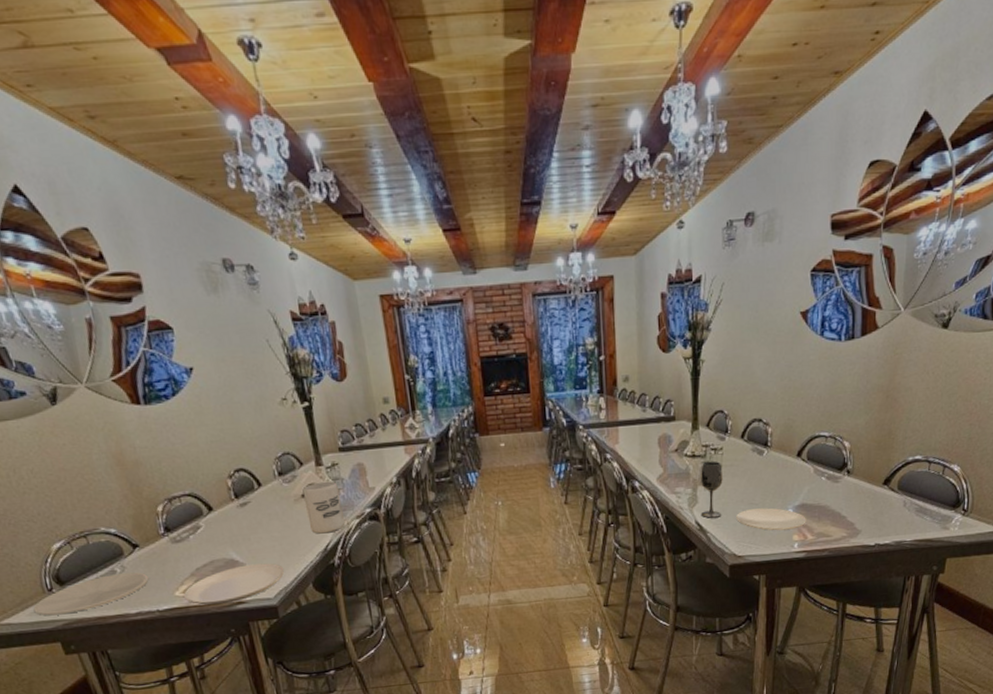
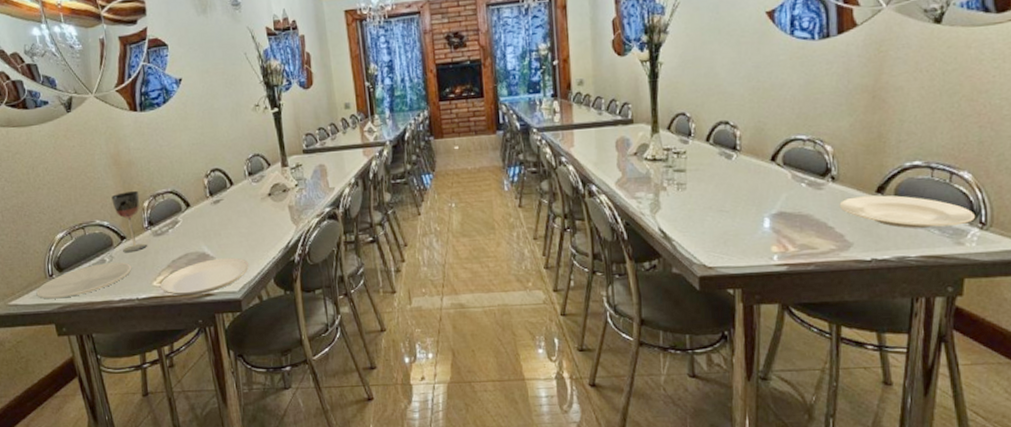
wineglass: none [117,494,165,562] -> present [111,191,147,253]
cup: present [302,481,346,534] -> none [269,181,306,231]
wine glass: present [700,461,723,518] -> none [662,165,688,225]
plate: present [736,507,806,531] -> none [704,215,786,241]
plate: none [852,486,960,516] -> present [839,195,976,229]

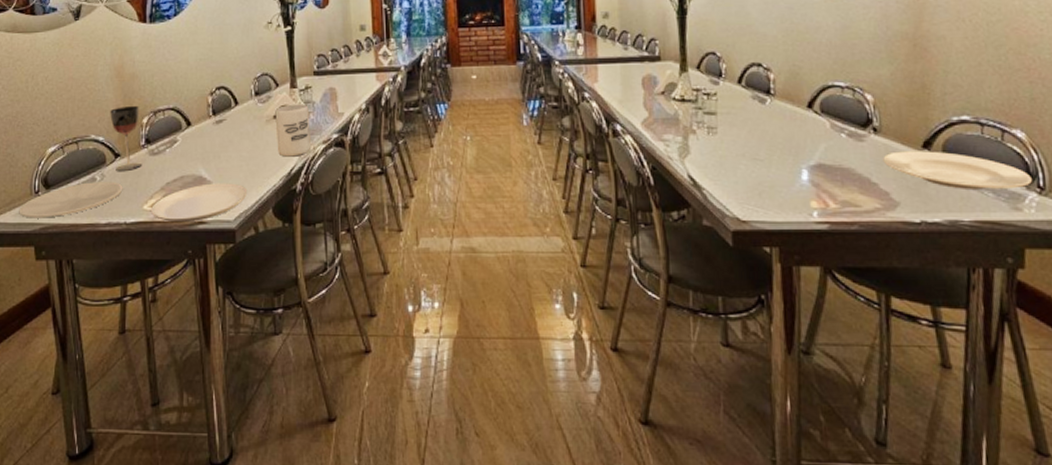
cup: none [269,181,306,231] -> present [275,103,312,157]

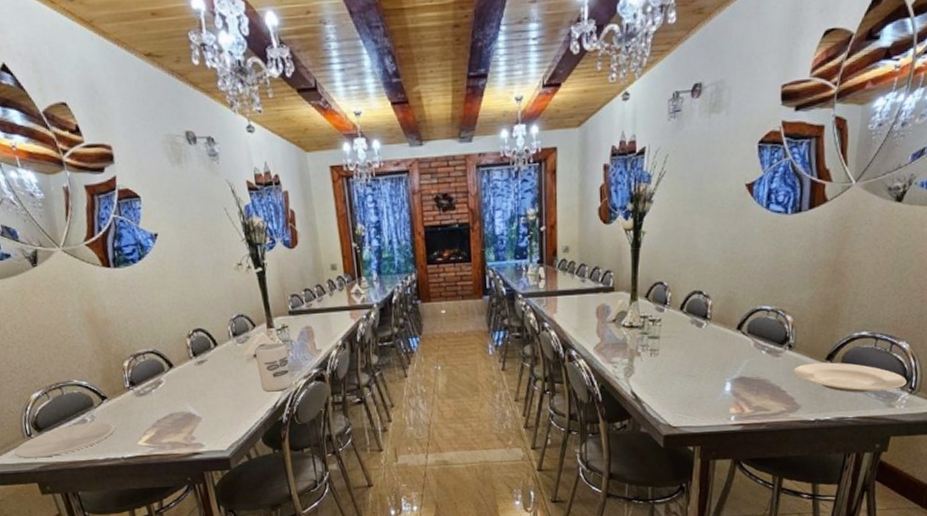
wineglass: present [110,106,141,172] -> none [88,351,130,413]
plate: present [151,183,248,223] -> none [146,417,237,455]

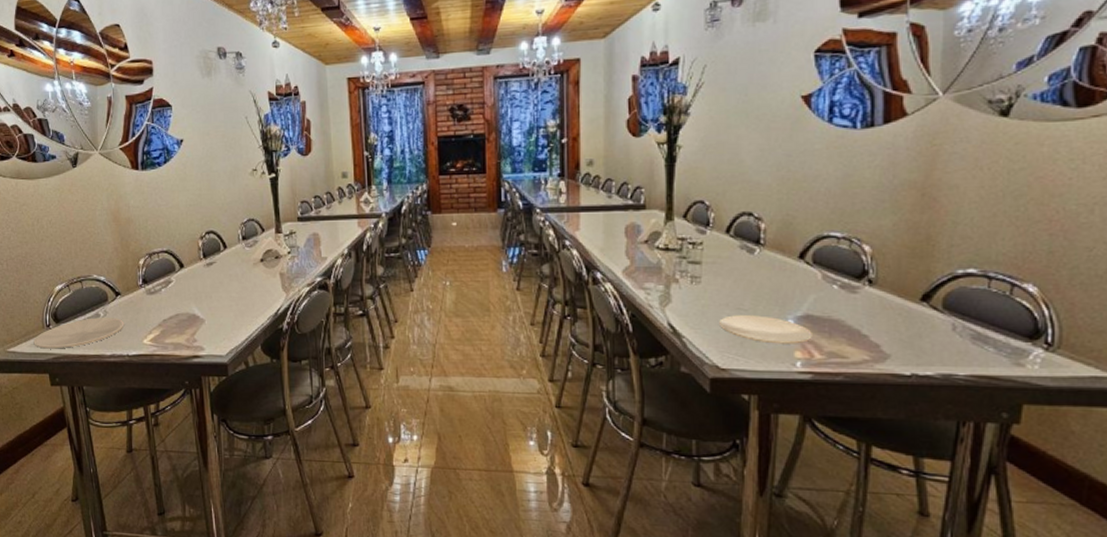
cup: present [254,342,294,392] -> none [262,248,297,298]
plate: none [672,380,744,403] -> present [719,315,812,344]
plate: present [793,362,908,393] -> none [876,304,1041,344]

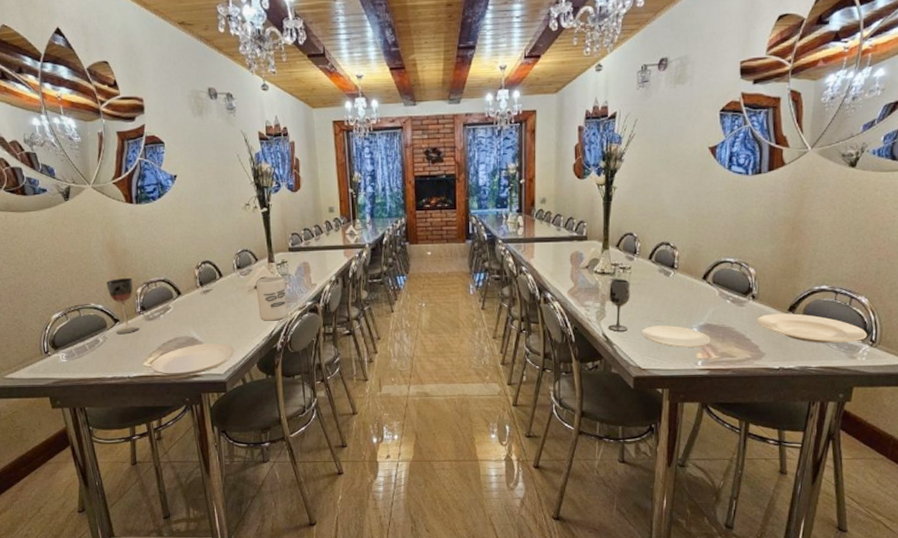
plate: present [33,318,124,349] -> none [32,343,124,374]
wineglass: none [109,249,140,309] -> present [106,278,139,335]
plate: none [150,321,238,356] -> present [151,343,235,376]
cup: none [262,248,297,298] -> present [256,276,289,321]
wine glass: none [674,256,703,321] -> present [608,278,630,331]
plate: none [876,304,1041,344] -> present [757,313,868,343]

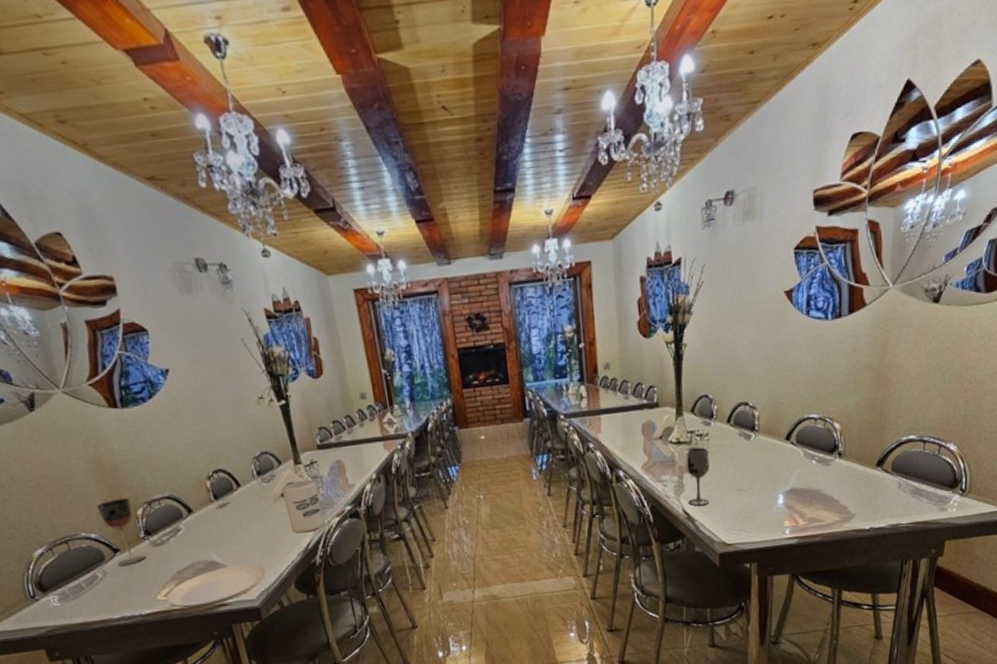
plate: present [642,325,710,348] -> none [725,493,797,517]
plate: present [757,313,868,343] -> none [844,468,958,498]

